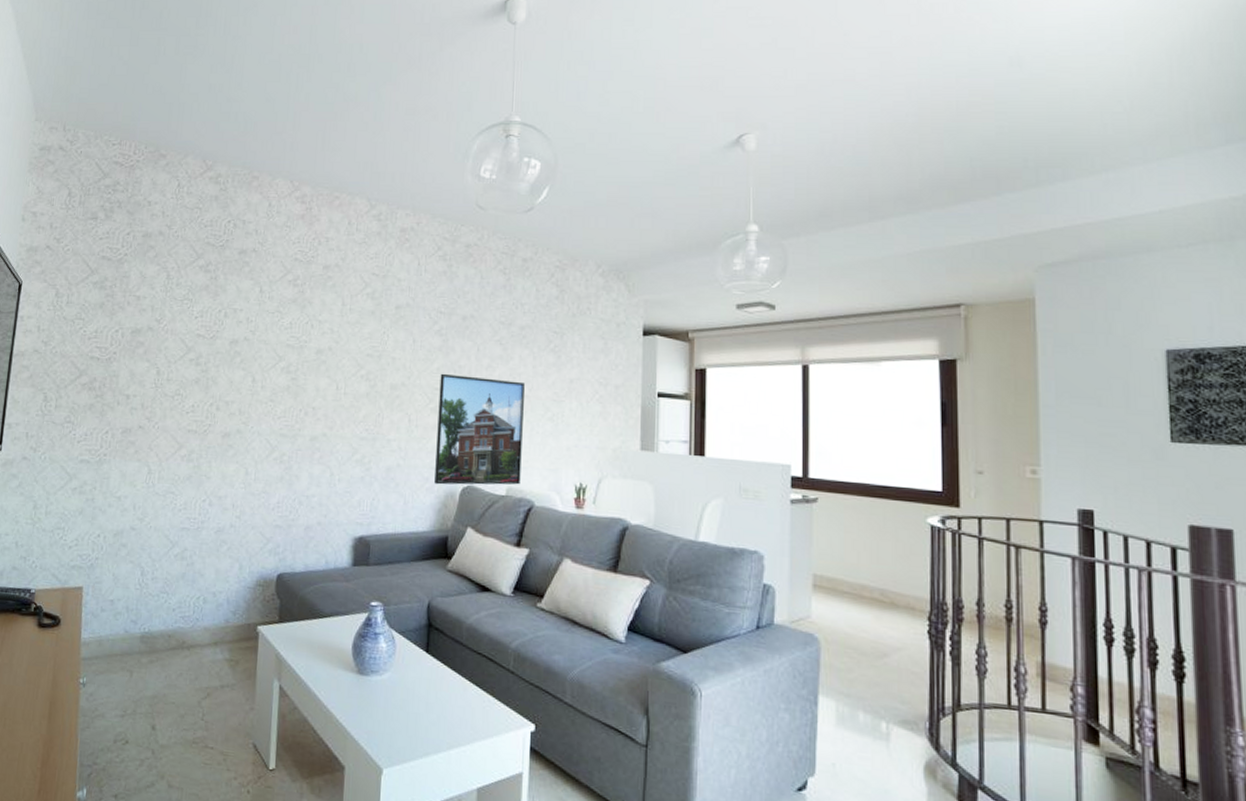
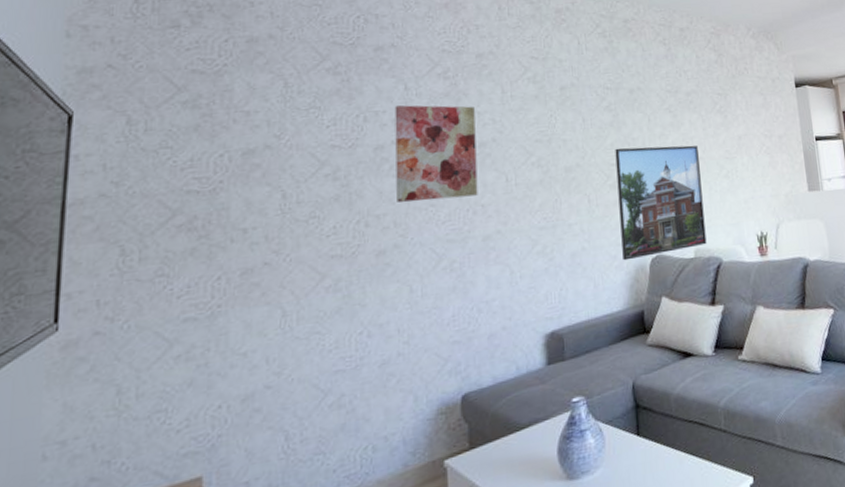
wall art: none [243,306,317,398] -> present [394,105,478,202]

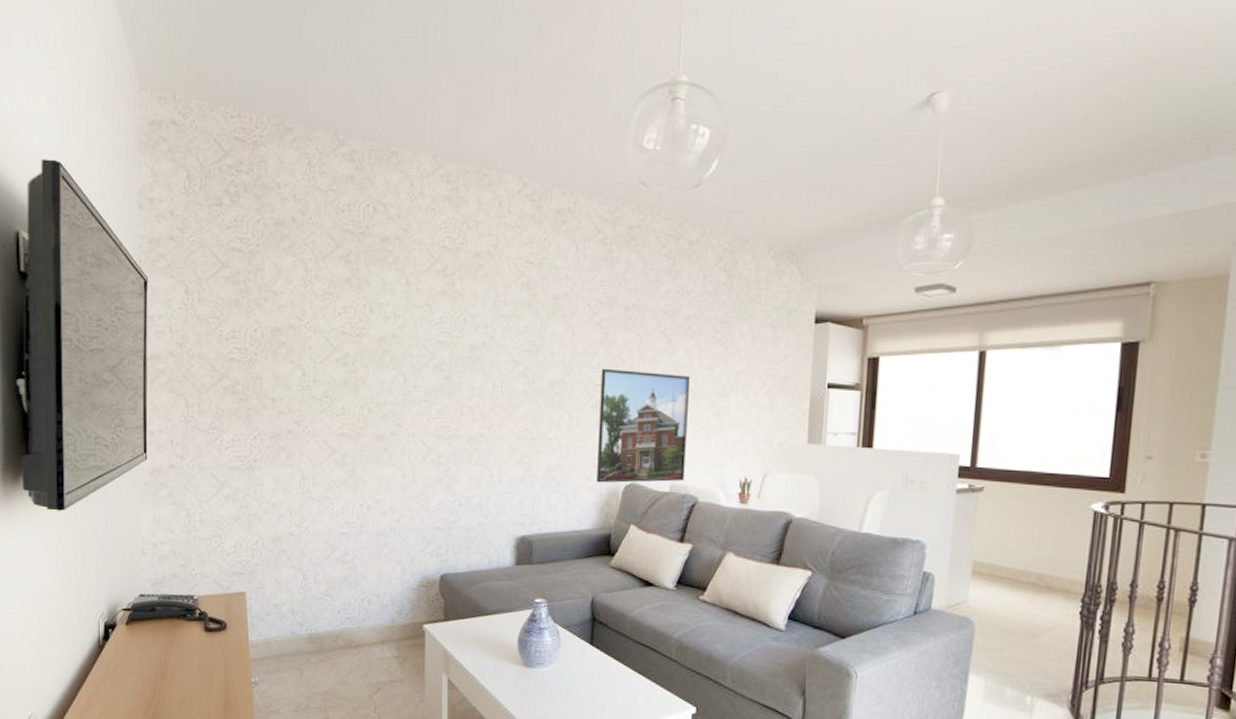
wall art: present [394,105,478,202] -> none [395,300,469,397]

